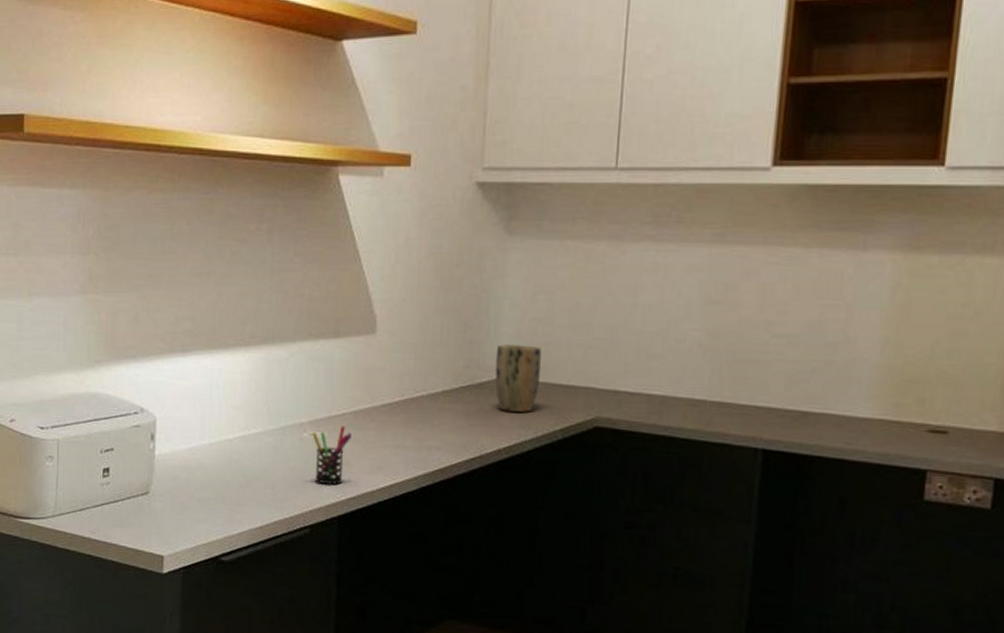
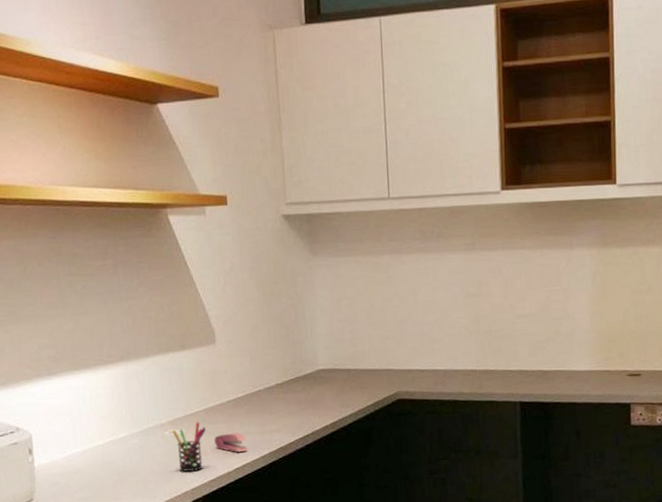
stapler: none [359,444,399,469] -> present [214,433,248,452]
plant pot: present [495,343,542,412] -> none [314,341,352,395]

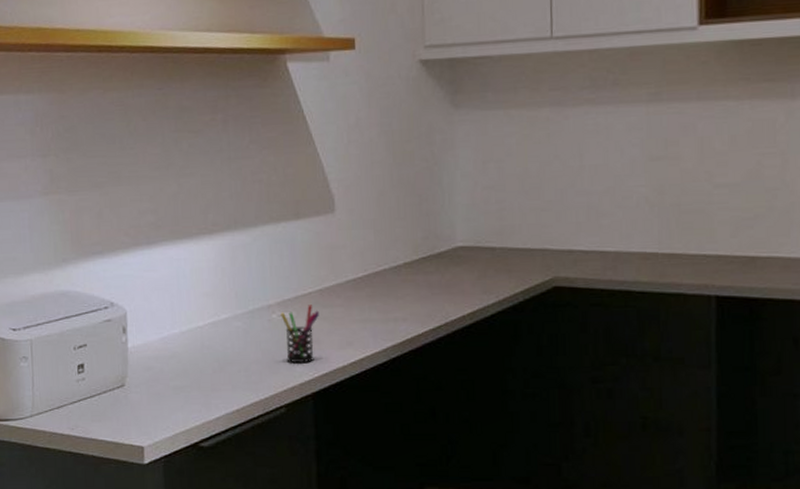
stapler: present [214,433,248,452] -> none [328,319,367,343]

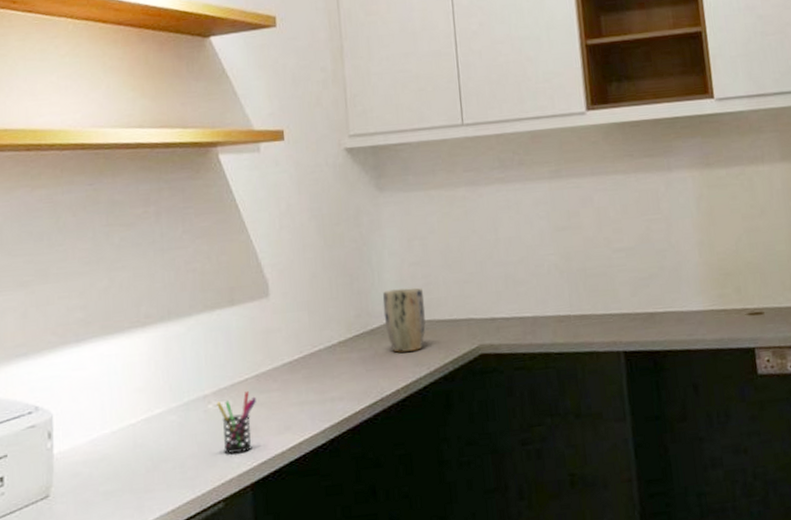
plant pot: none [452,212,498,278] -> present [382,287,426,353]

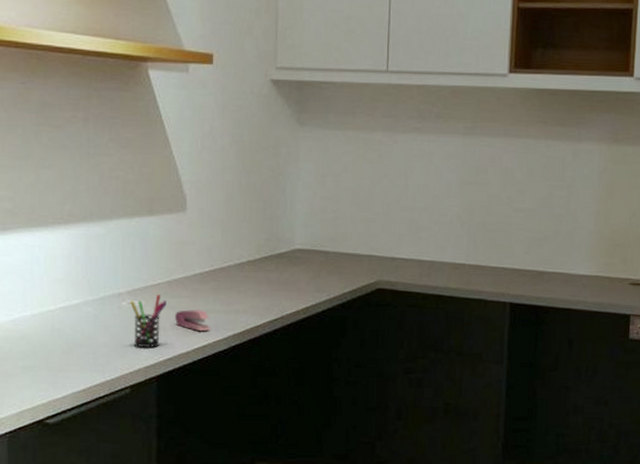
stapler: none [265,402,305,427] -> present [174,310,210,331]
plant pot: present [382,287,426,353] -> none [292,219,332,278]

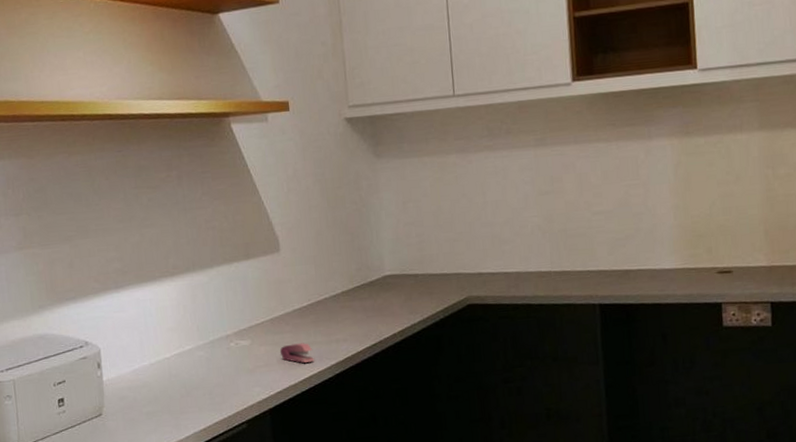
pen holder: present [130,294,167,347] -> none [237,332,271,384]

